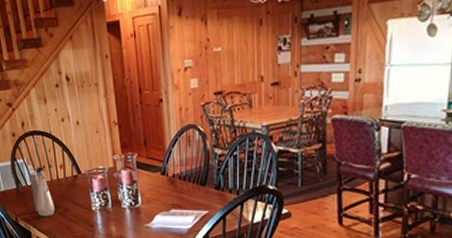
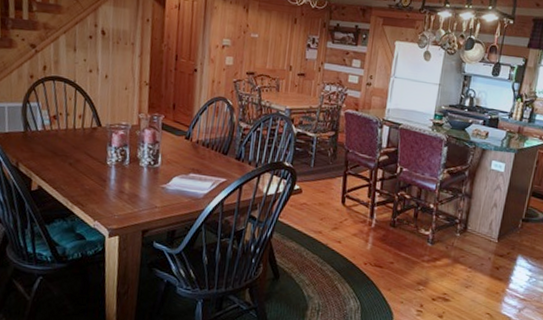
water bottle: present [30,167,55,217] -> none [41,114,65,166]

